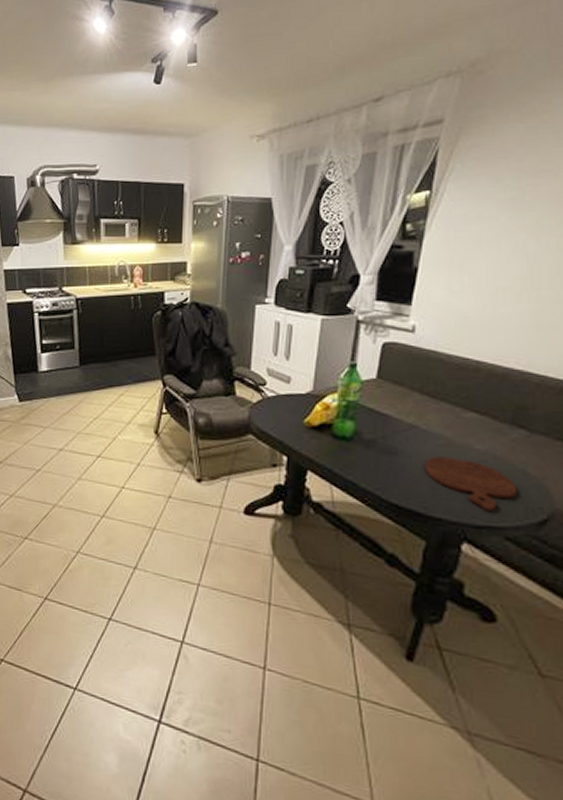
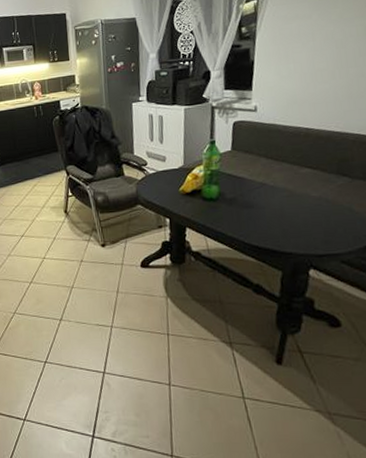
cutting board: present [425,456,518,512] -> none [275,205,347,244]

